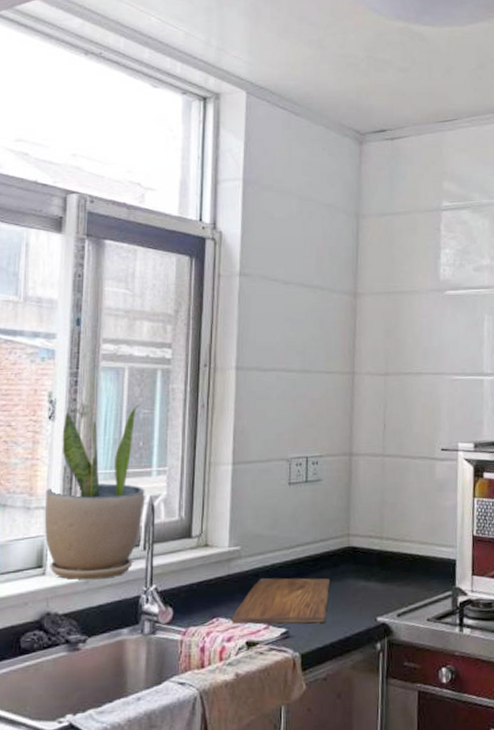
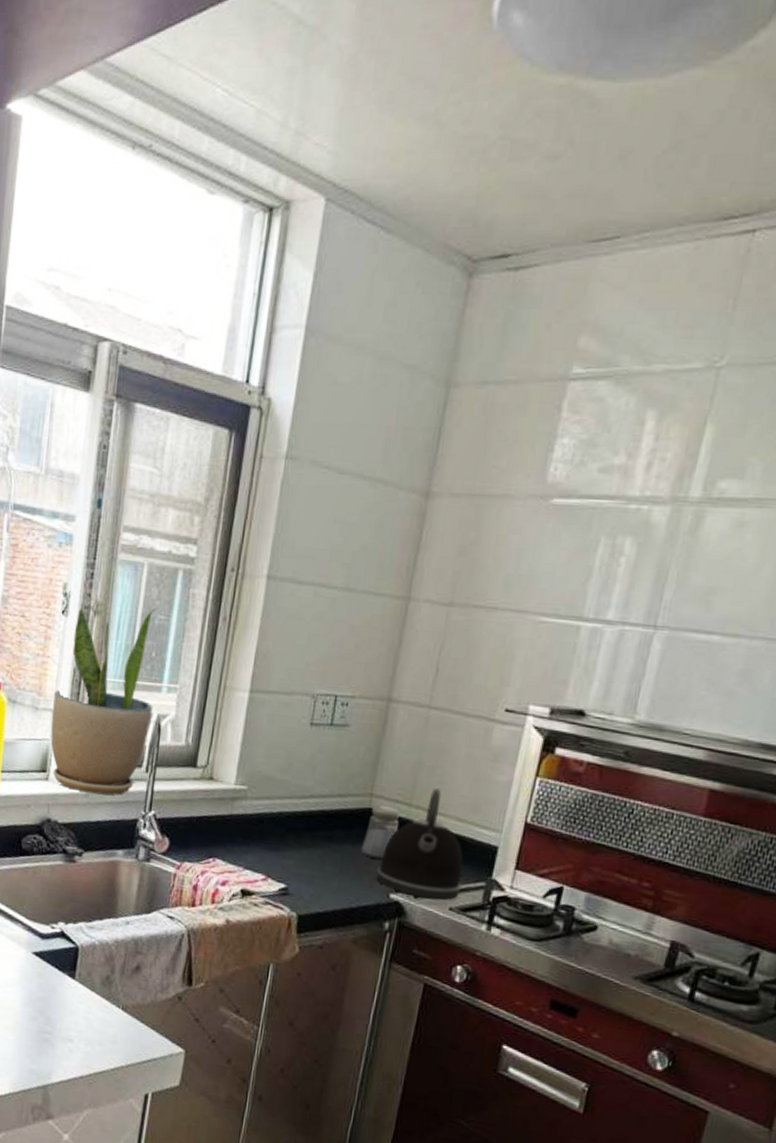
cutting board: present [232,577,331,625] -> none [229,824,343,887]
salt shaker: none [347,542,375,590] -> present [361,805,401,861]
kettle: none [363,520,434,616] -> present [376,788,464,900]

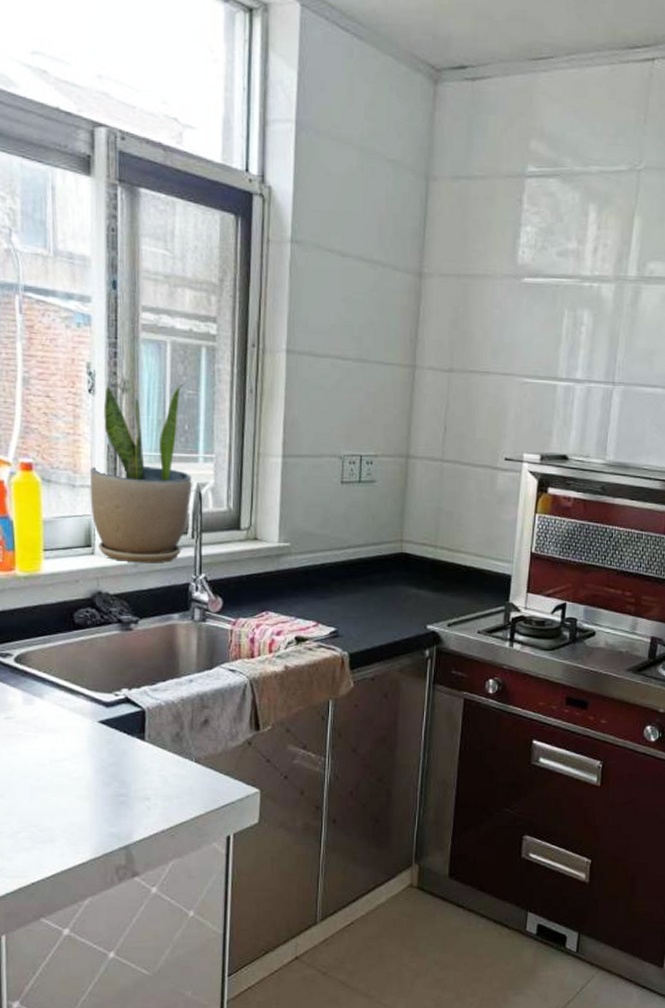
salt shaker: present [361,805,401,861] -> none [398,549,428,597]
kettle: present [376,788,464,900] -> none [413,530,486,626]

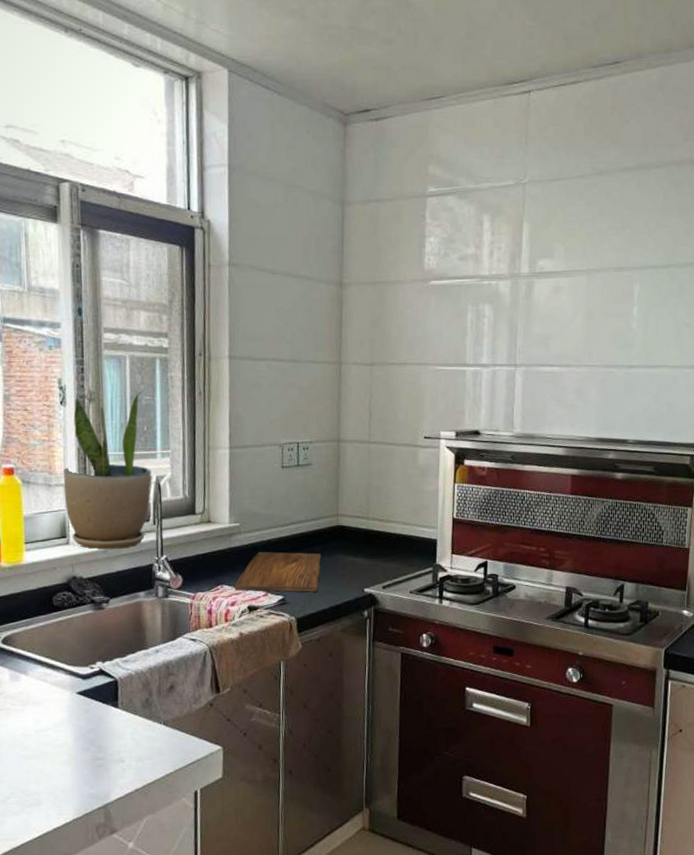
cutting board: none [281,576,381,625] -> present [234,551,322,592]

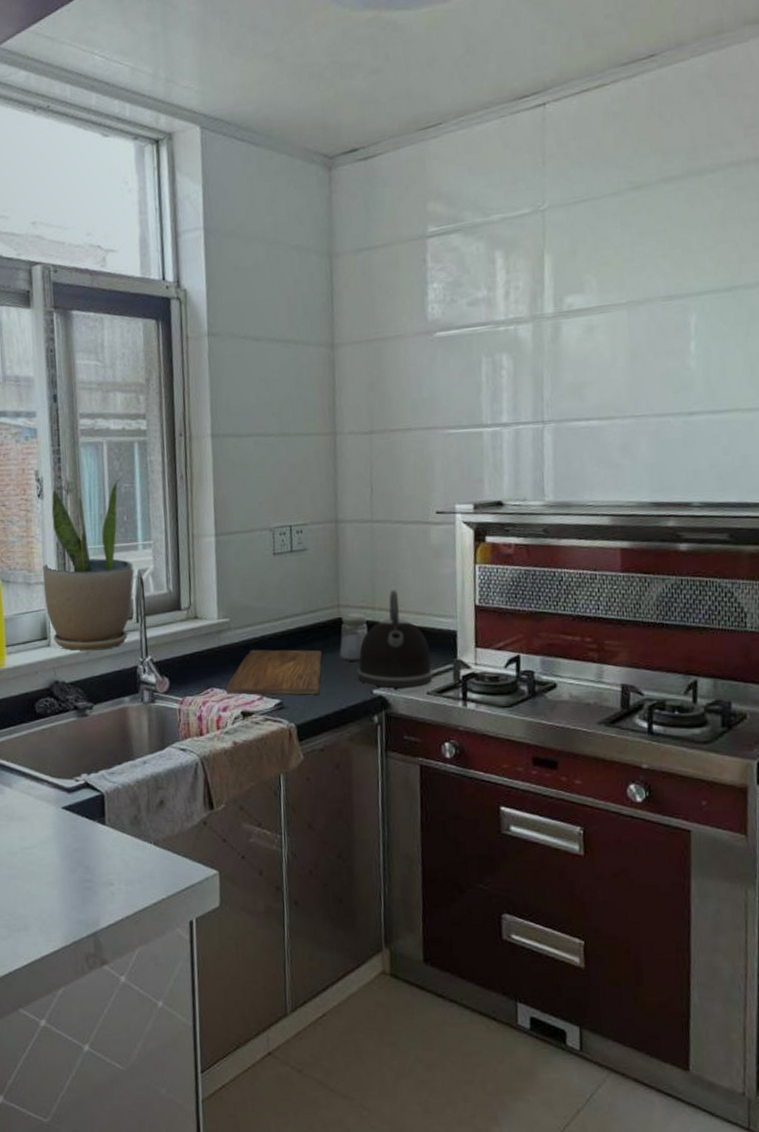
salt shaker: none [337,521,362,564] -> present [339,613,368,662]
kettle: none [351,503,416,588] -> present [357,590,433,689]

